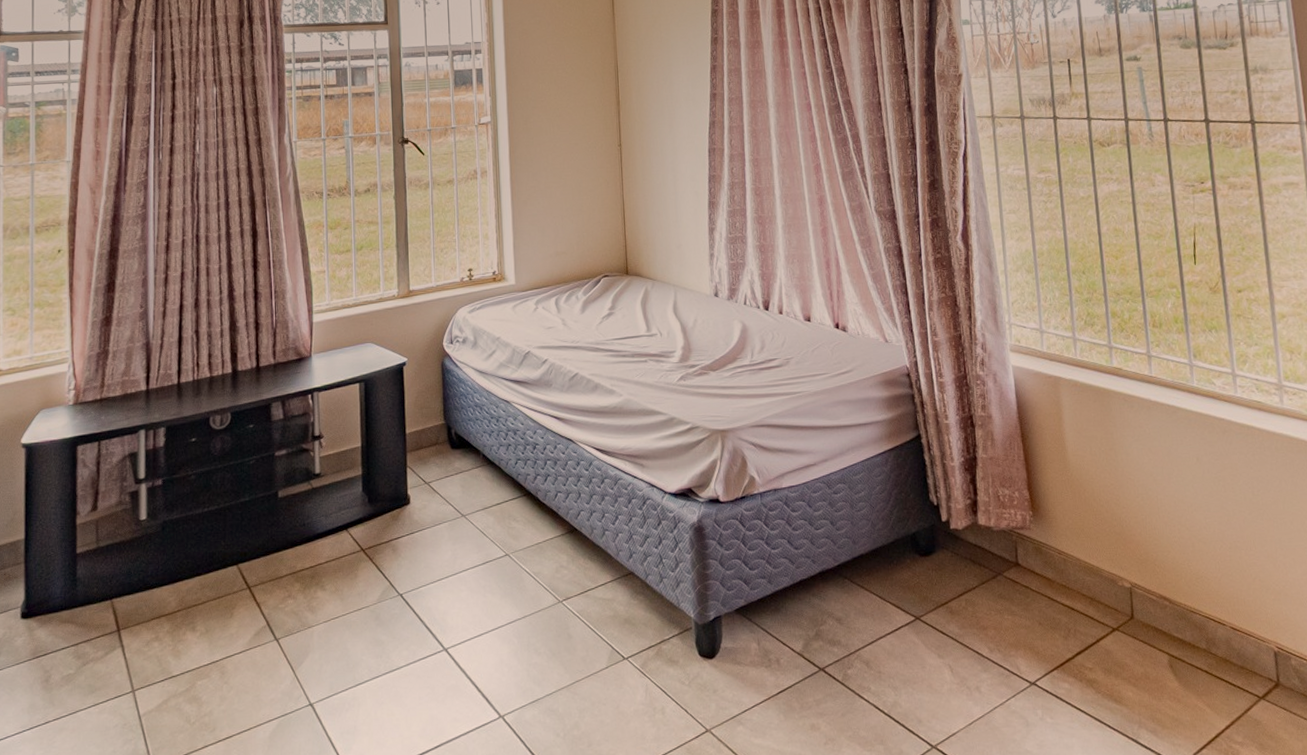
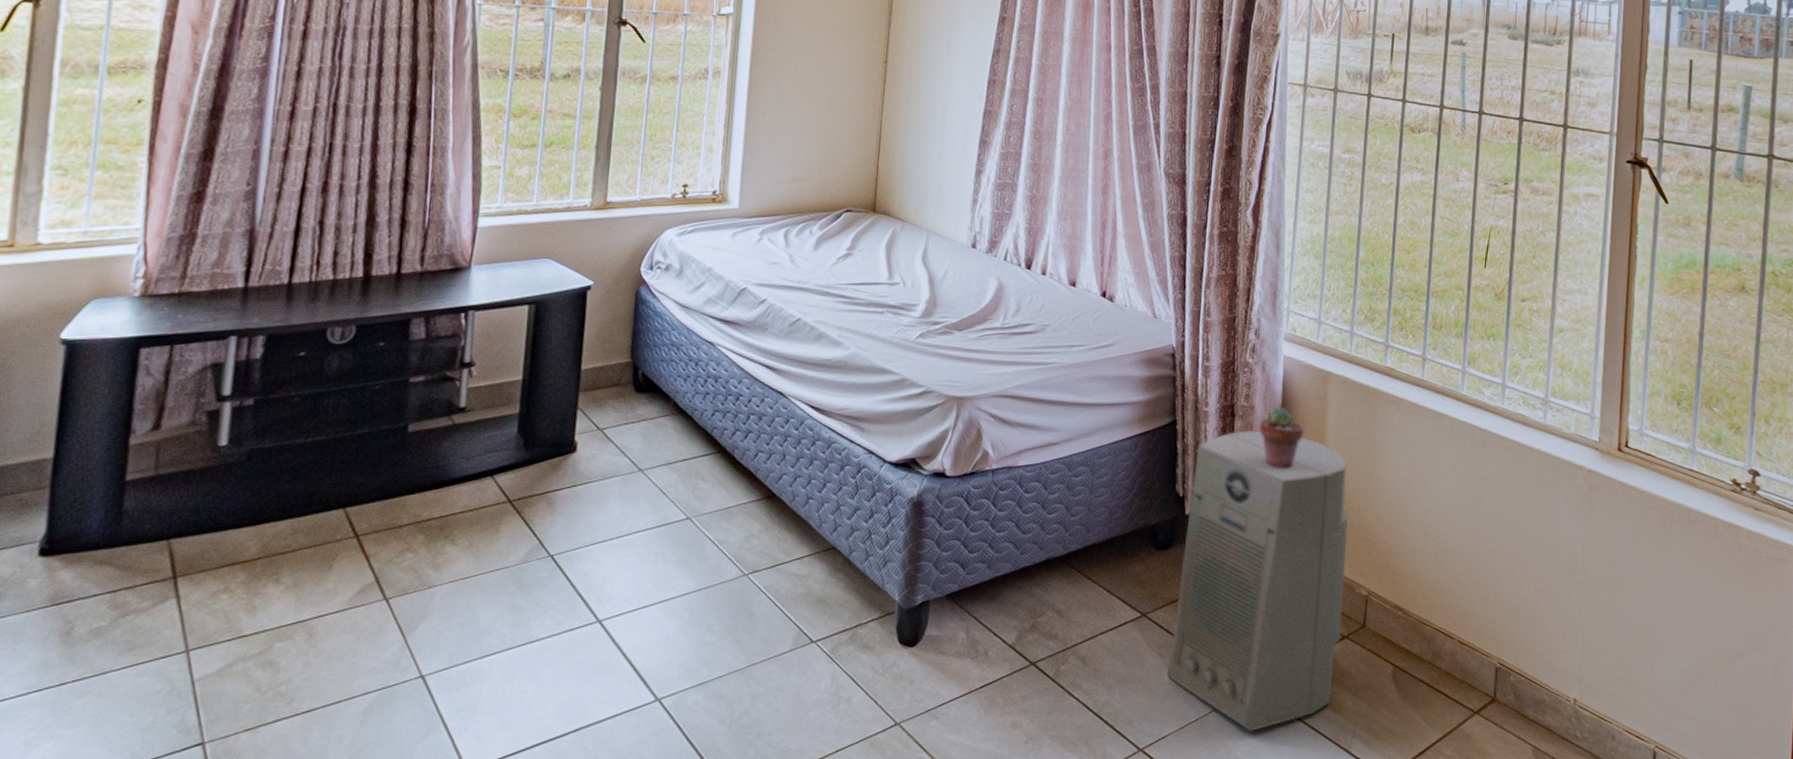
air purifier: none [944,438,1111,725] -> present [1167,431,1348,731]
potted succulent: none [1000,414,1043,473] -> present [1260,406,1304,470]

